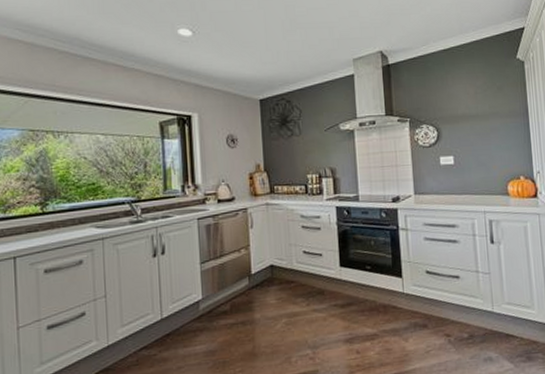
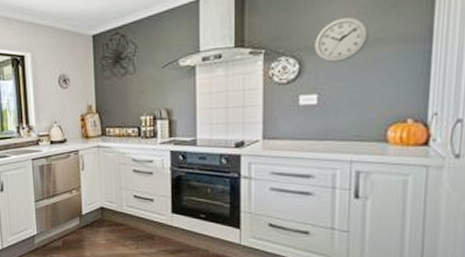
wall clock: none [447,96,485,131] -> present [314,17,369,64]

